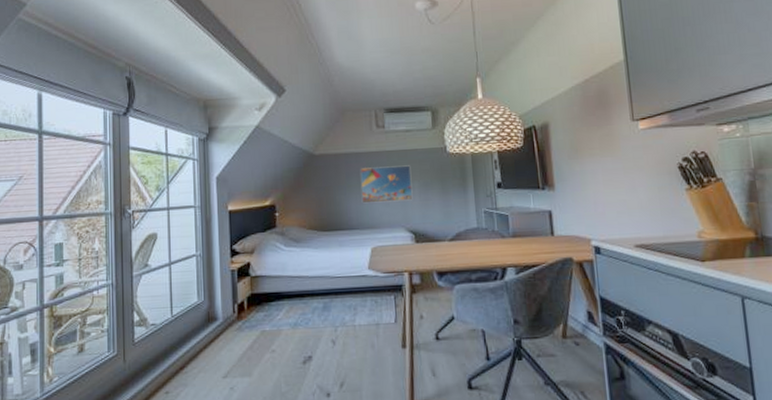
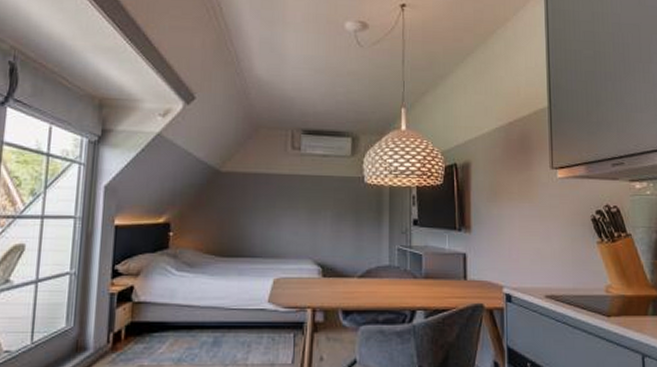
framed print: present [360,165,413,204] -> none [268,191,325,231]

